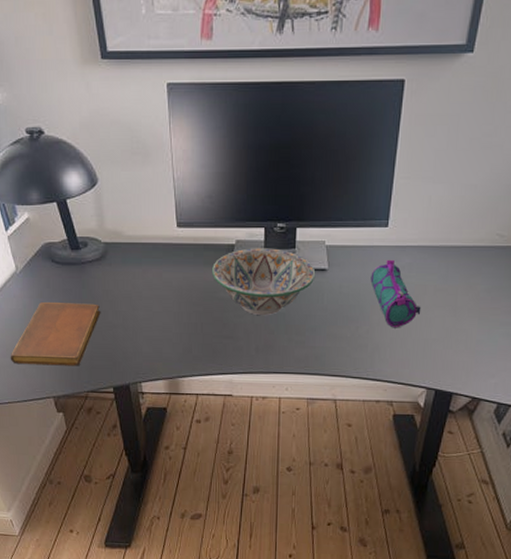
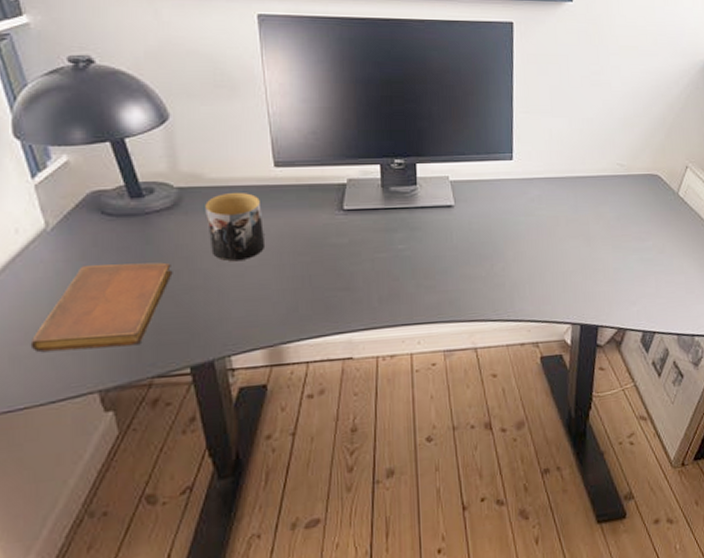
mug: none [124,249,167,307] -> present [205,193,264,262]
decorative bowl: present [211,248,316,316] -> none [319,186,442,261]
pencil case: present [370,259,421,328] -> none [500,192,556,263]

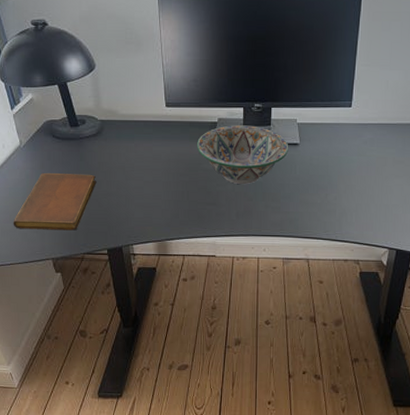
mug: present [205,193,264,262] -> none [118,126,157,177]
decorative bowl: none [319,186,442,261] -> present [196,125,289,185]

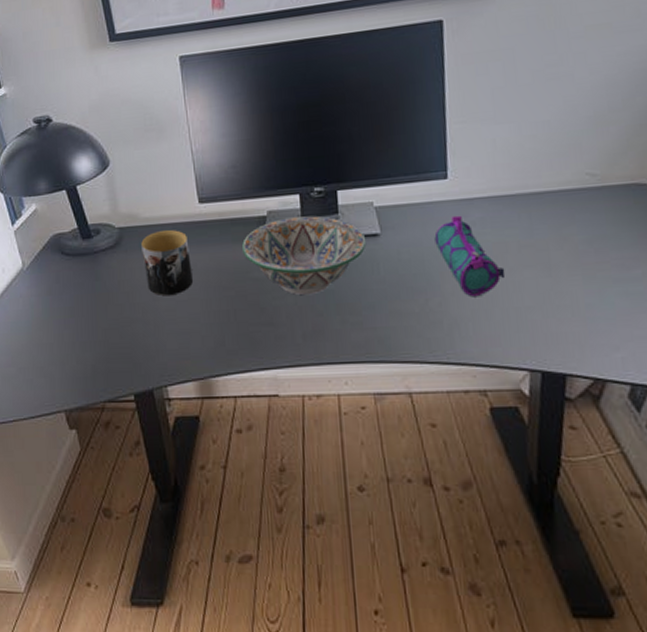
notebook: present [13,172,97,231] -> none [15,297,117,374]
mug: none [118,126,157,177] -> present [141,230,193,296]
pencil case: none [337,135,382,195] -> present [434,215,505,298]

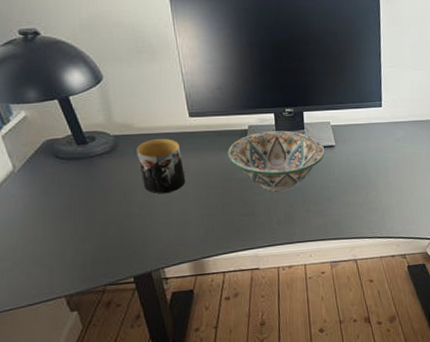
pencil case: present [434,215,505,298] -> none [373,133,418,191]

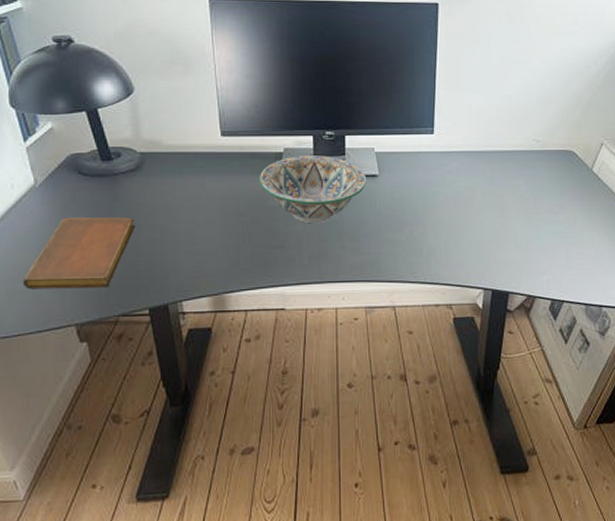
notebook: none [9,195,115,267] -> present [22,217,135,289]
mug: present [136,139,185,194] -> none [163,159,211,219]

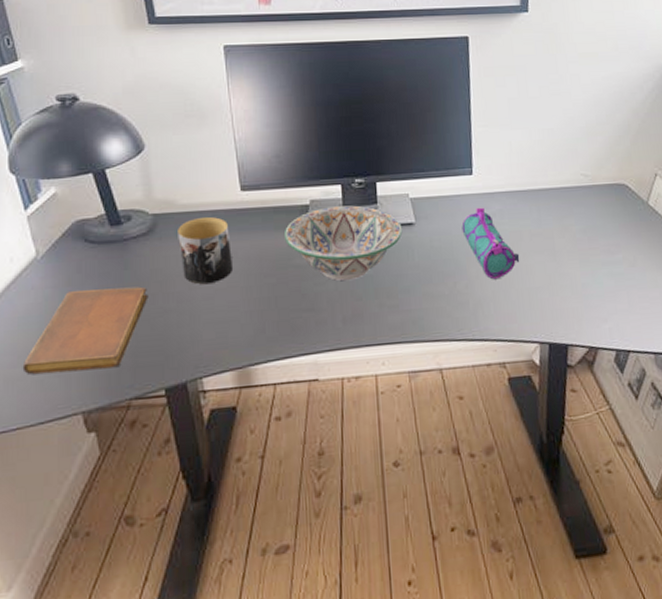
mug: none [163,159,211,219] -> present [178,217,232,285]
pencil case: none [421,164,472,231] -> present [461,207,520,280]

